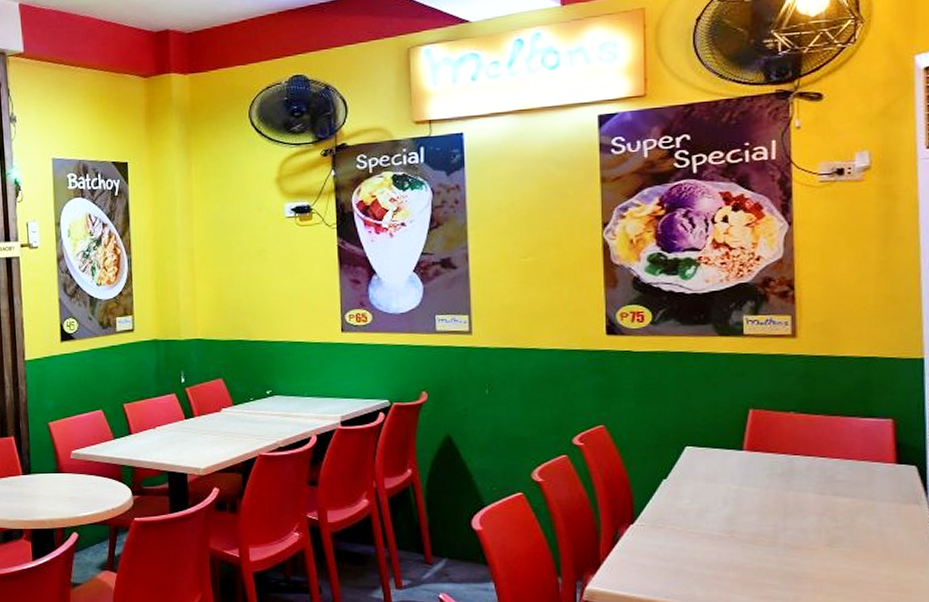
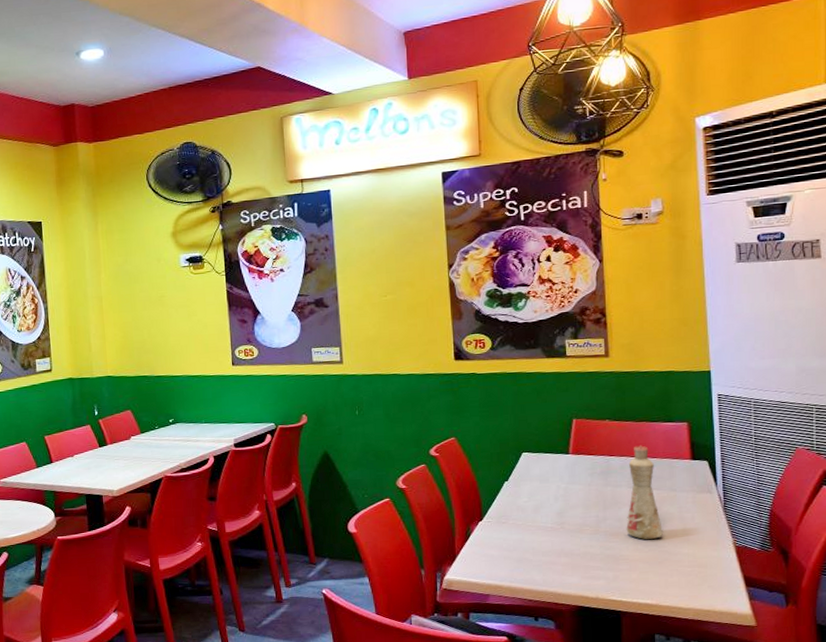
bottle: none [811,444,857,555] -> present [626,445,663,539]

